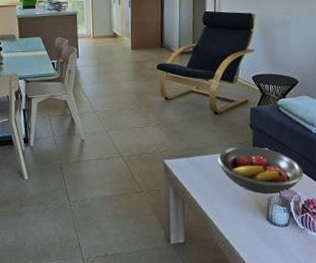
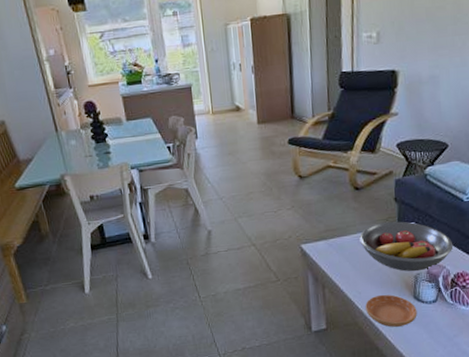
saucer: none [222,214,270,247] -> present [365,294,417,327]

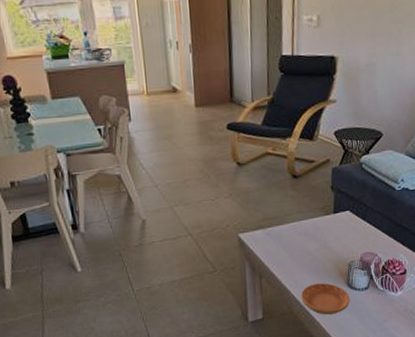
fruit bowl: present [359,221,454,272] -> none [297,210,385,260]

